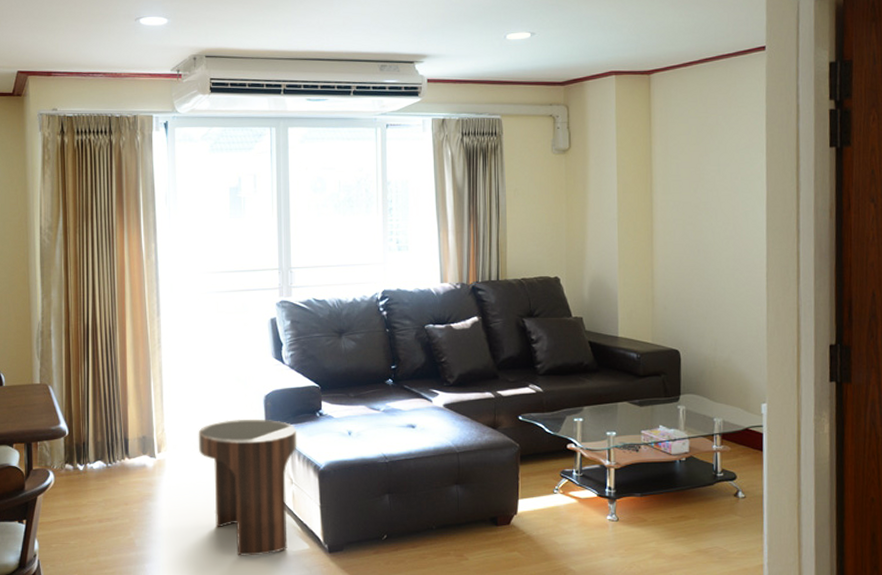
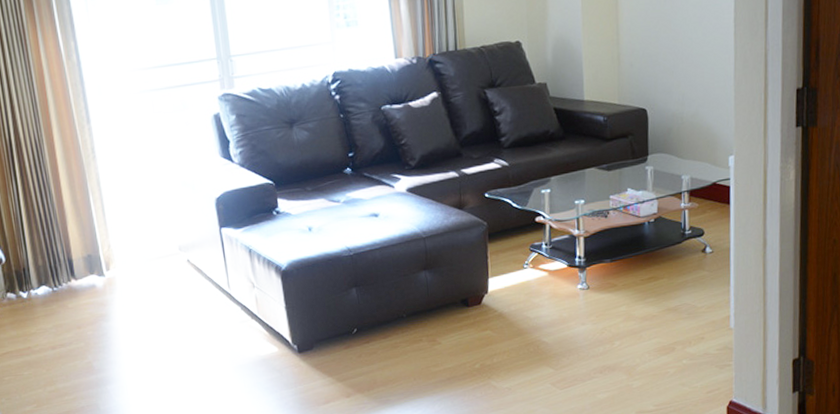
side table: present [198,420,297,556] -> none [147,223,256,367]

